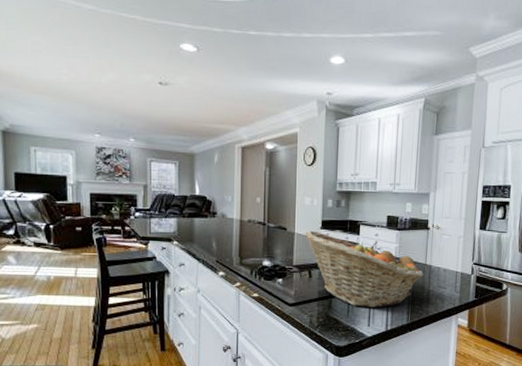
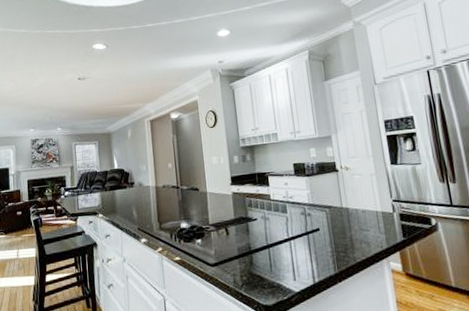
fruit basket: present [304,230,424,307] -> none [215,188,342,261]

